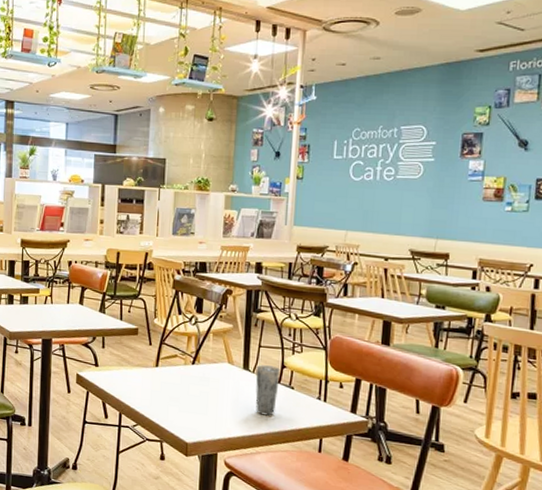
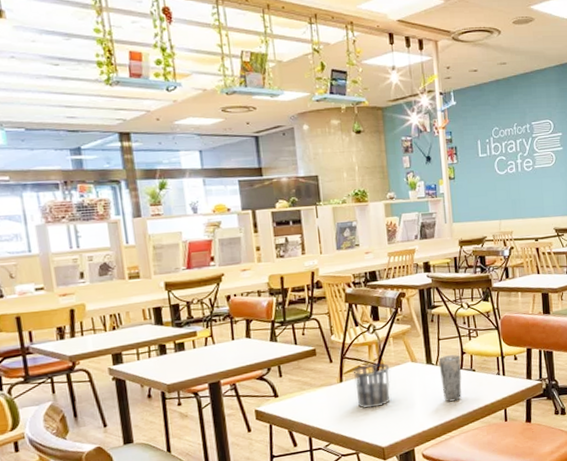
cup: none [169,354,205,401] -> present [353,362,391,409]

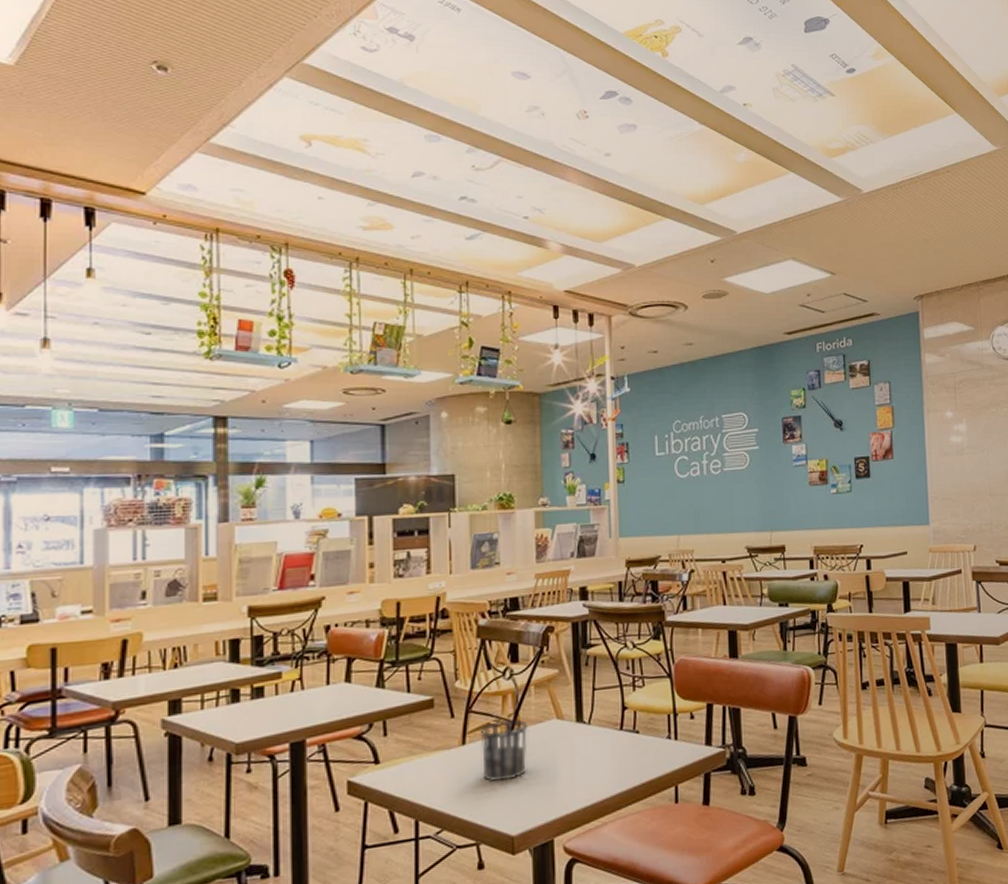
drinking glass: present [438,354,462,402] -> none [592,710,622,775]

